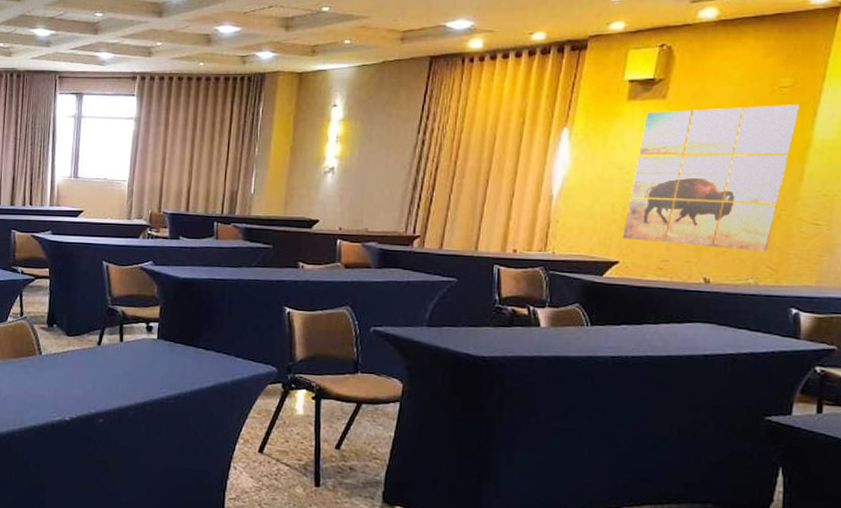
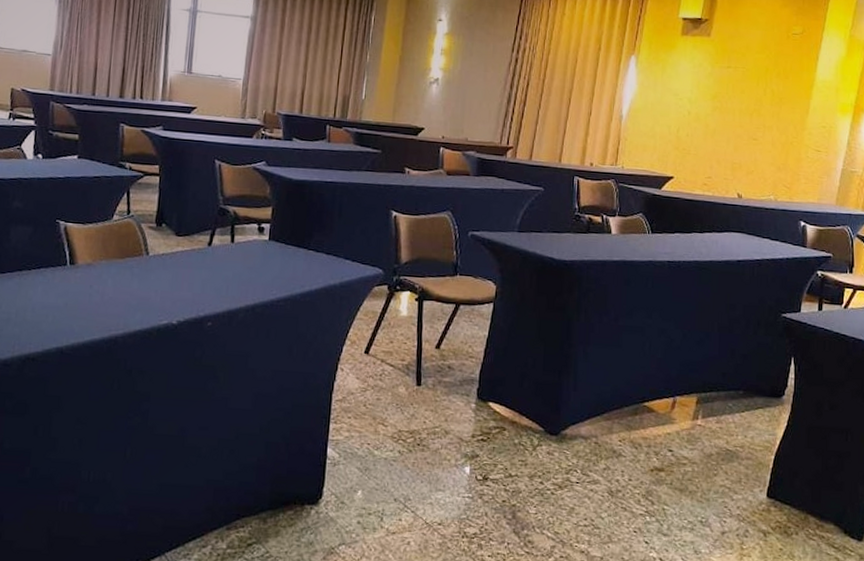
wall art: present [622,105,801,252] -> none [676,47,807,173]

